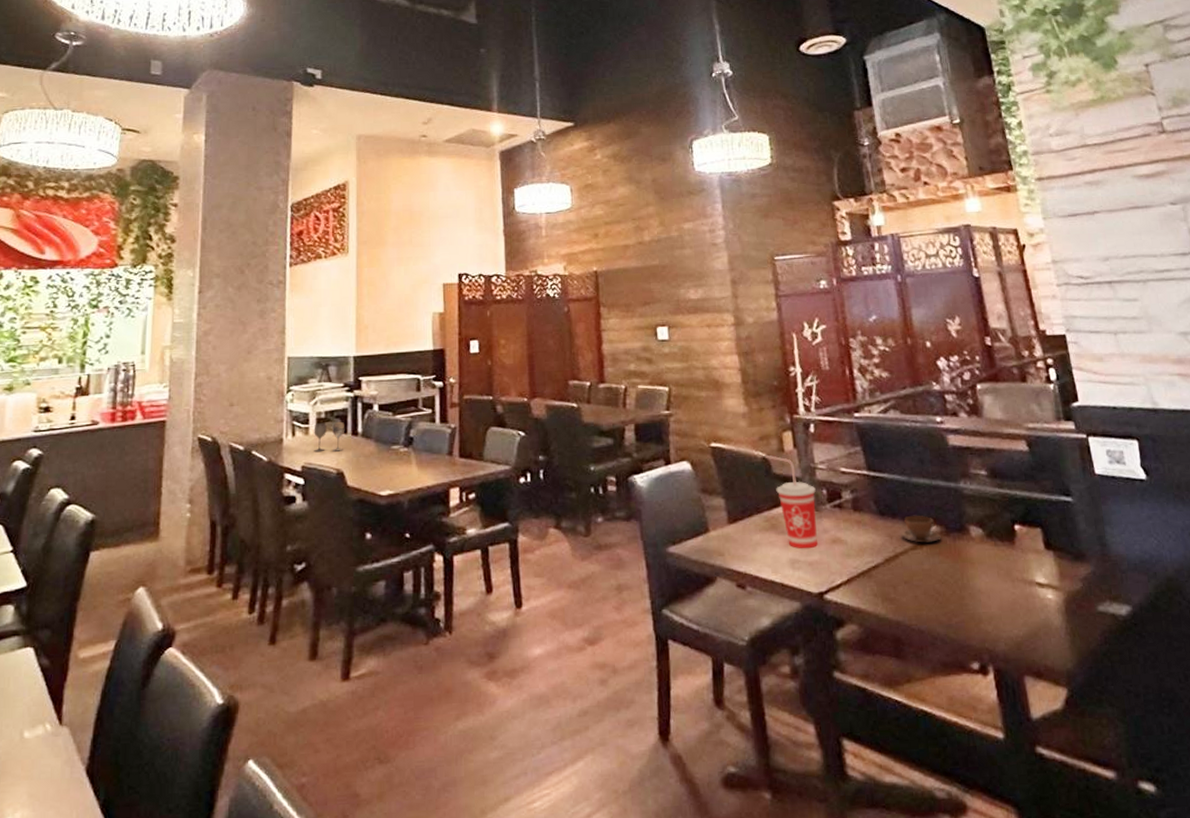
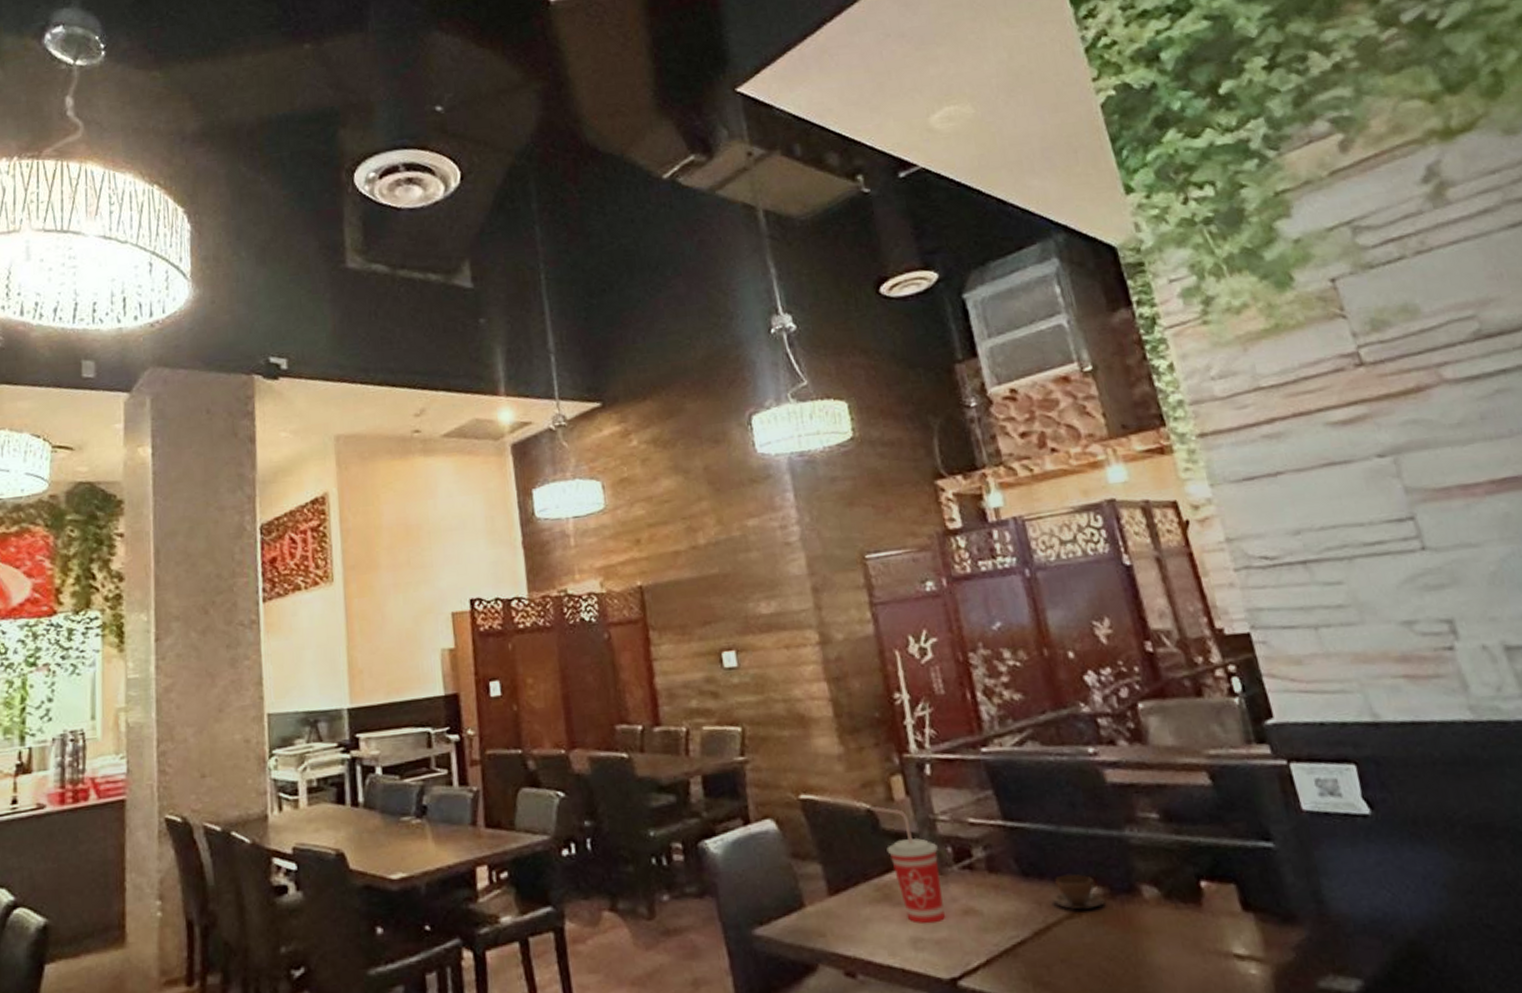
wineglass: present [314,421,345,453] -> none [304,789,343,830]

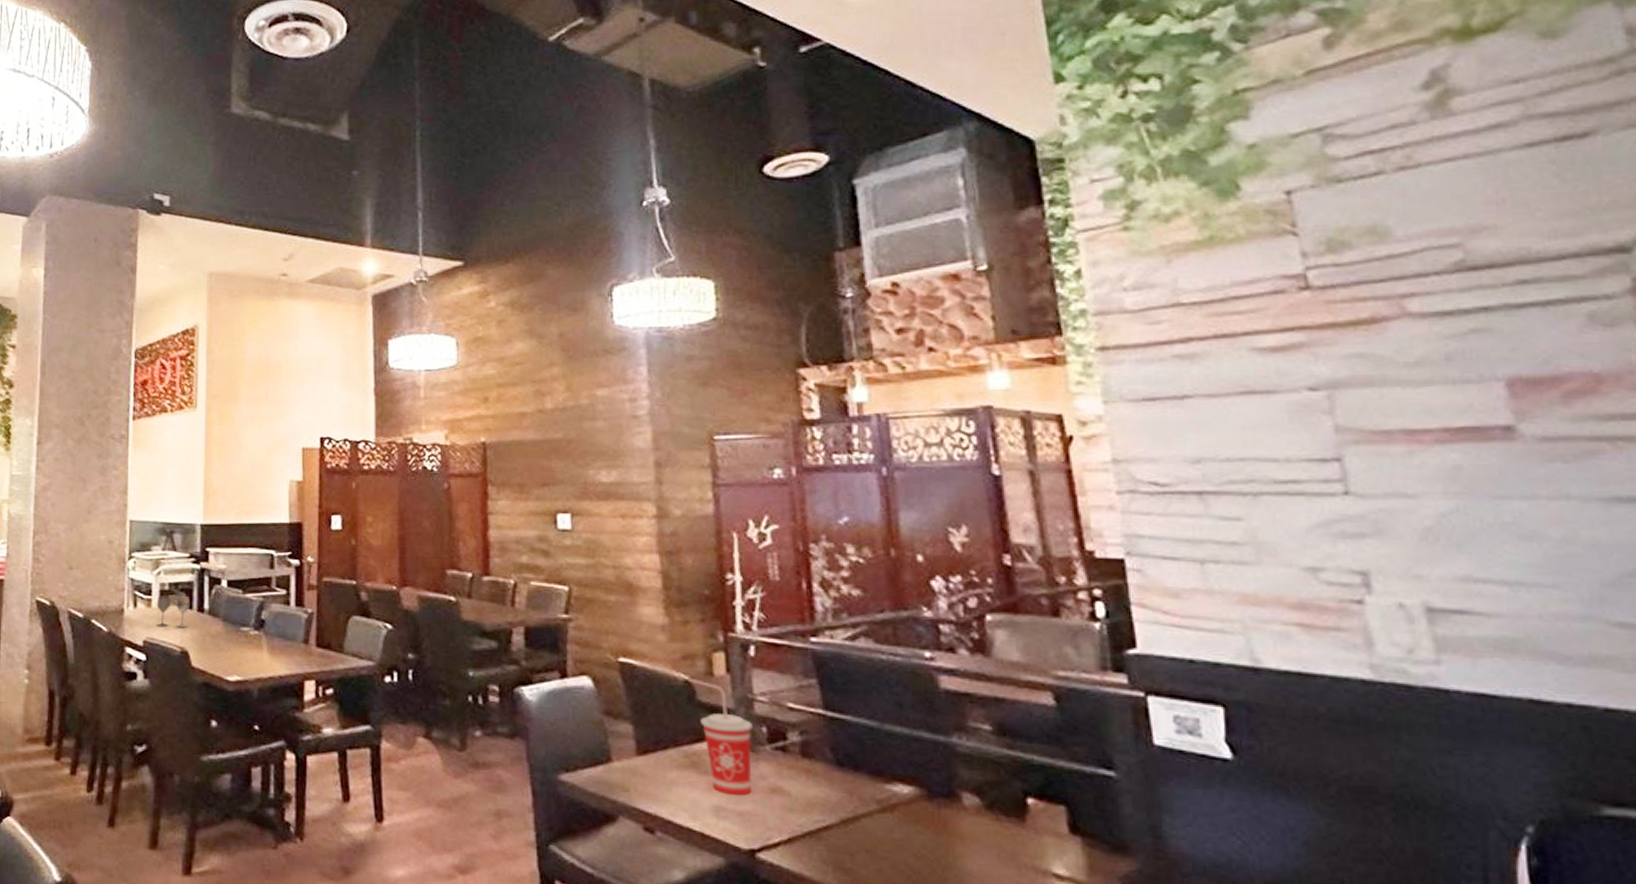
wineglass: none [304,789,343,830] -> present [156,594,191,628]
teacup: present [1052,874,1105,910] -> none [865,770,921,807]

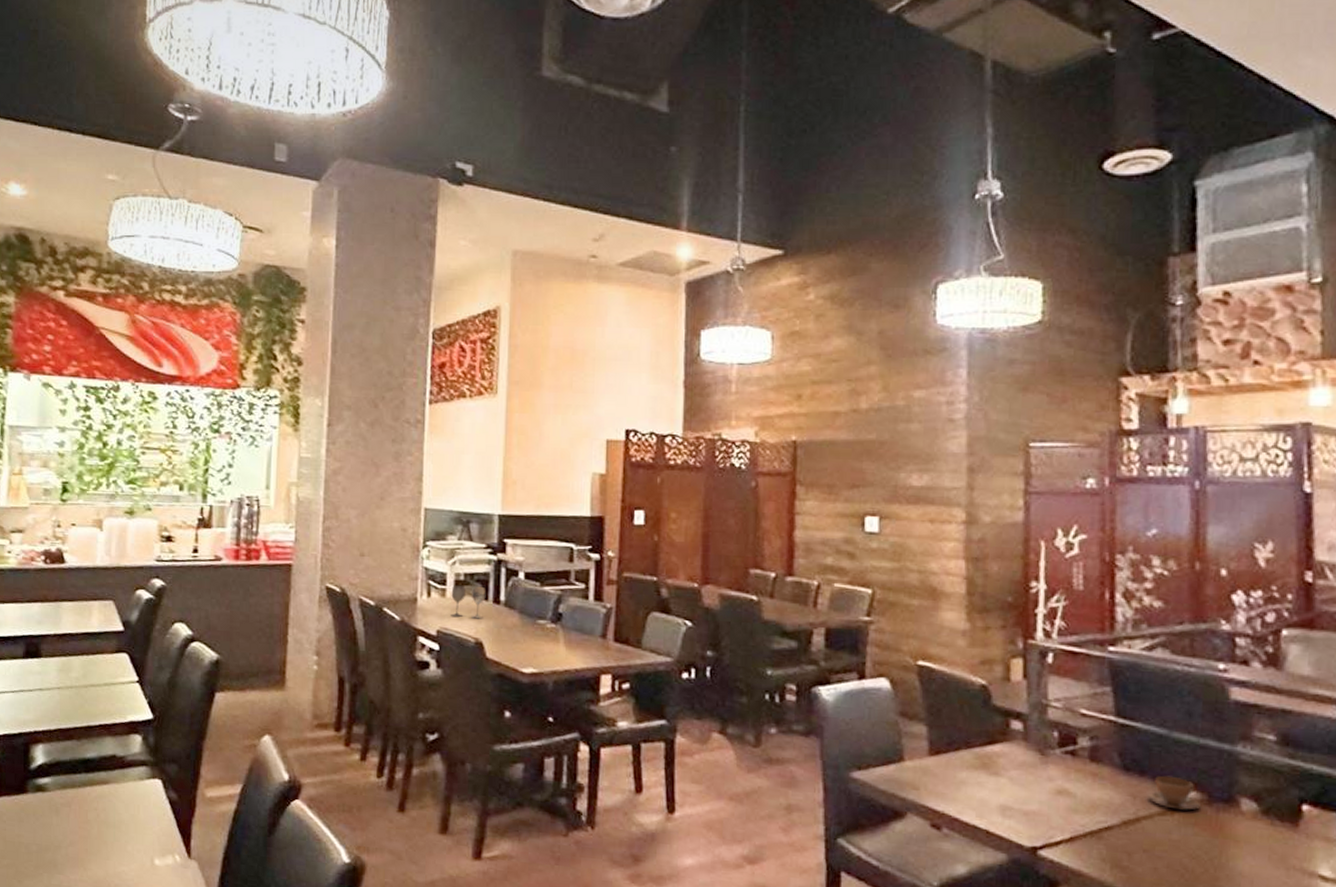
beverage cup: present [688,677,753,796] -> none [985,682,1045,797]
teacup: none [865,770,921,807] -> present [1148,775,1201,810]

